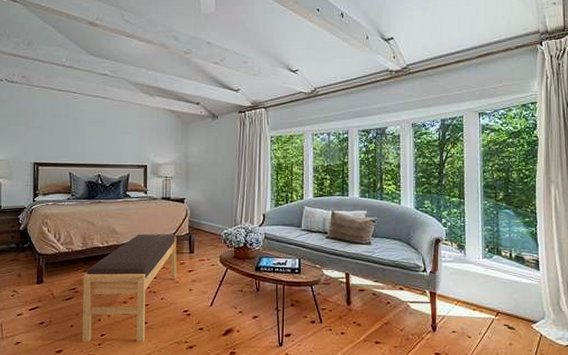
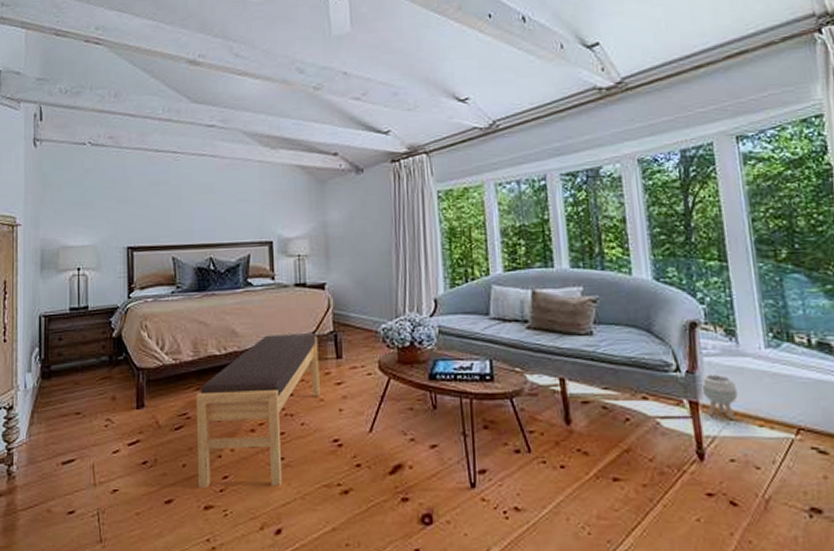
planter: none [439,274,462,306] -> present [701,373,738,421]

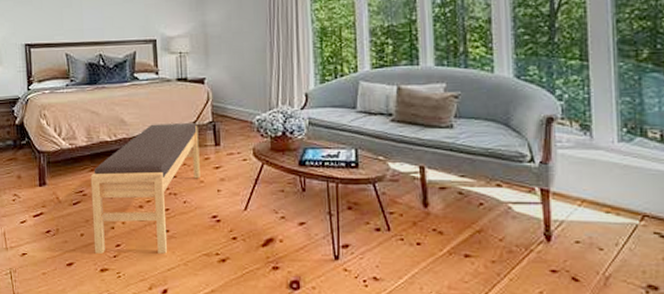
planter: present [701,373,738,421] -> none [553,164,588,207]

